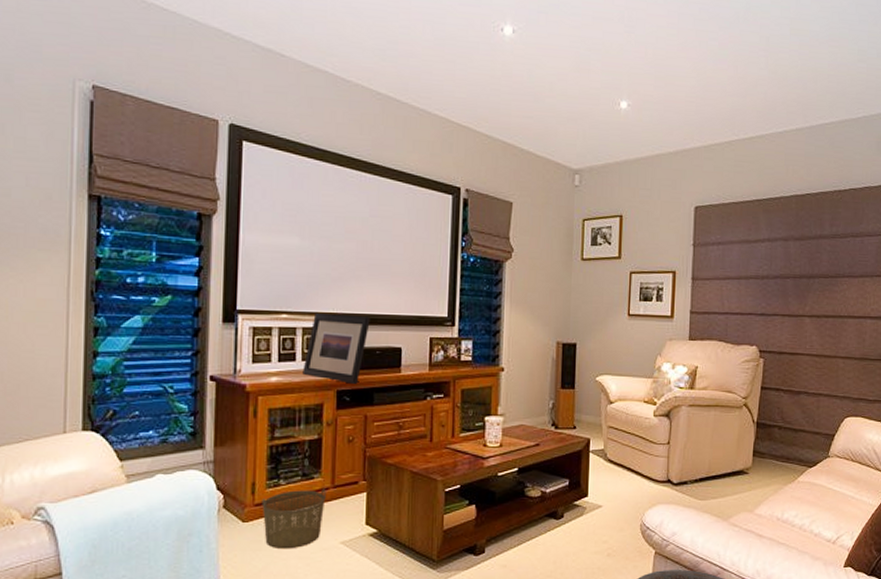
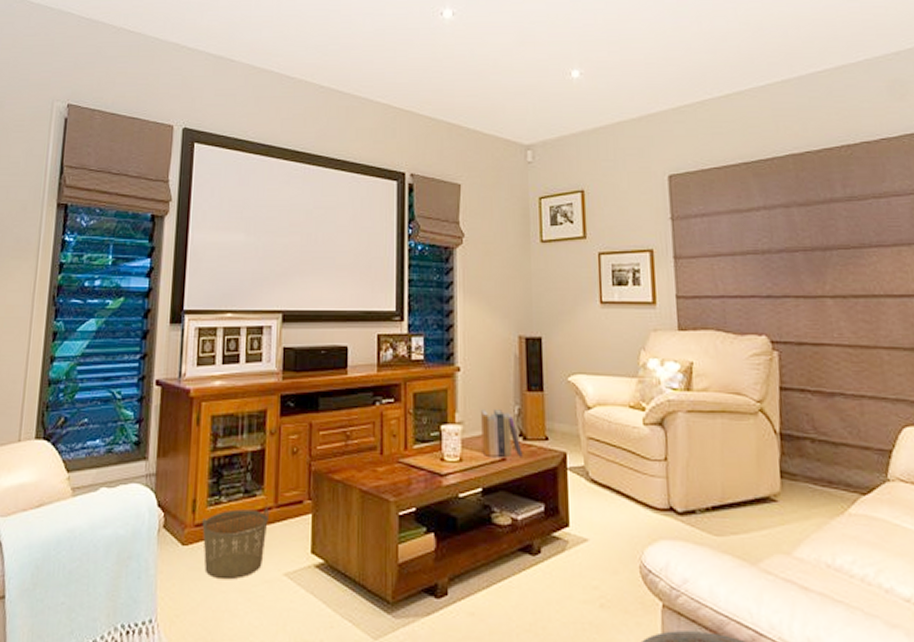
picture frame: present [302,312,370,384] -> none [246,310,315,388]
books: none [519,404,554,443] -> present [481,409,523,457]

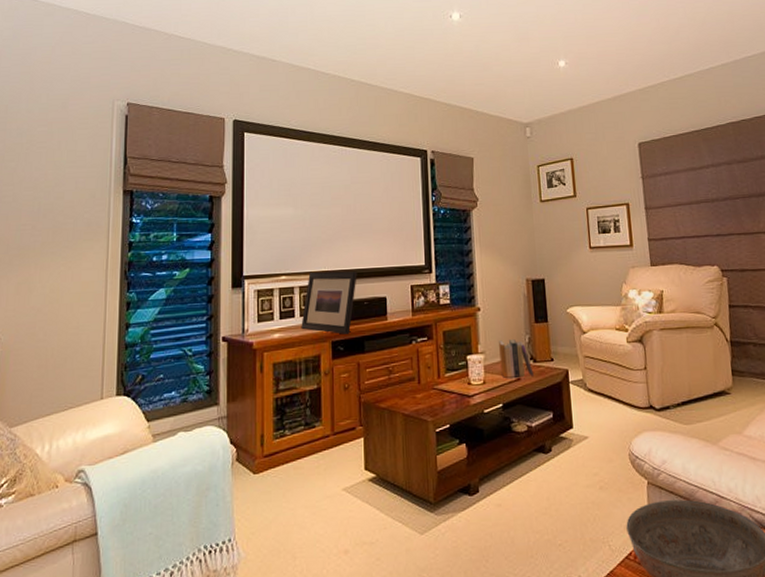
basket: present [202,508,269,579] -> none [270,436,327,499]
picture frame: none [246,310,315,388] -> present [301,271,357,334]

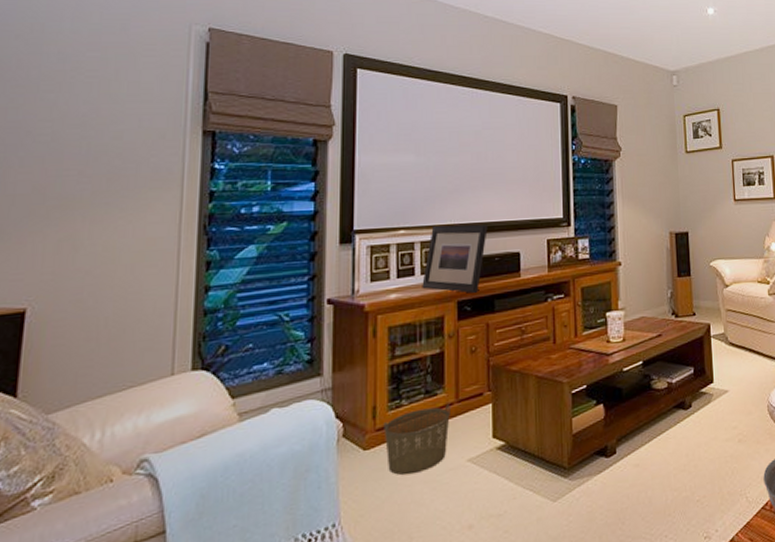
basket: none [270,436,327,499] -> present [383,404,450,475]
books: present [499,339,534,378] -> none [640,294,675,335]

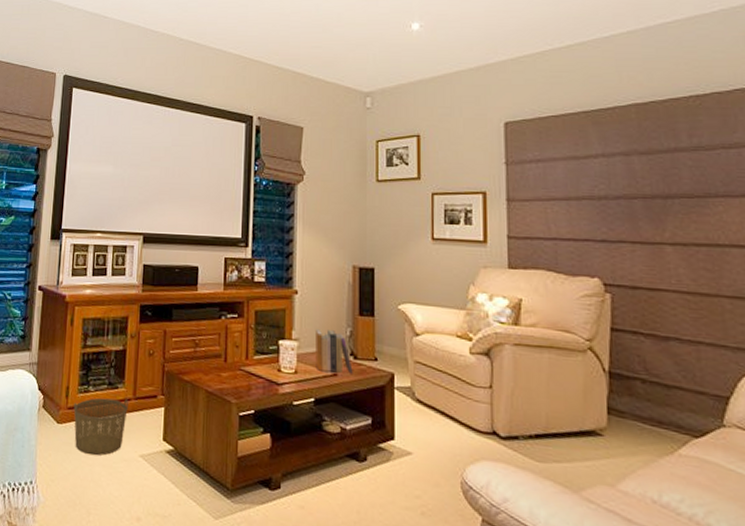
picture frame: present [422,224,488,293] -> none [112,232,171,300]
books: none [640,294,675,335] -> present [315,329,353,374]

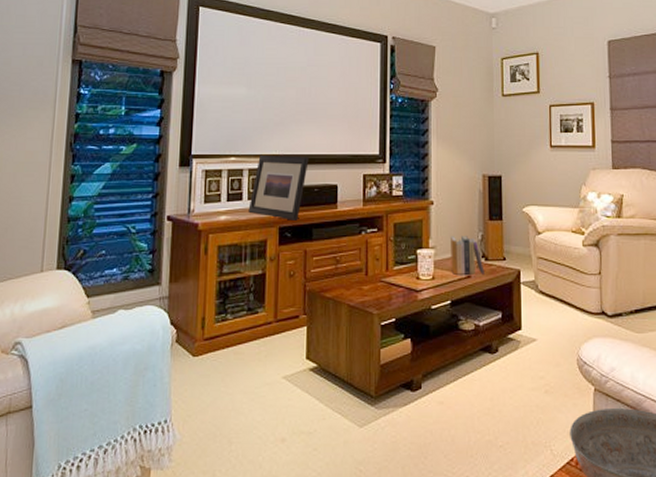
basket: present [73,398,128,455] -> none [210,323,269,383]
picture frame: none [112,232,171,300] -> present [248,154,309,220]

